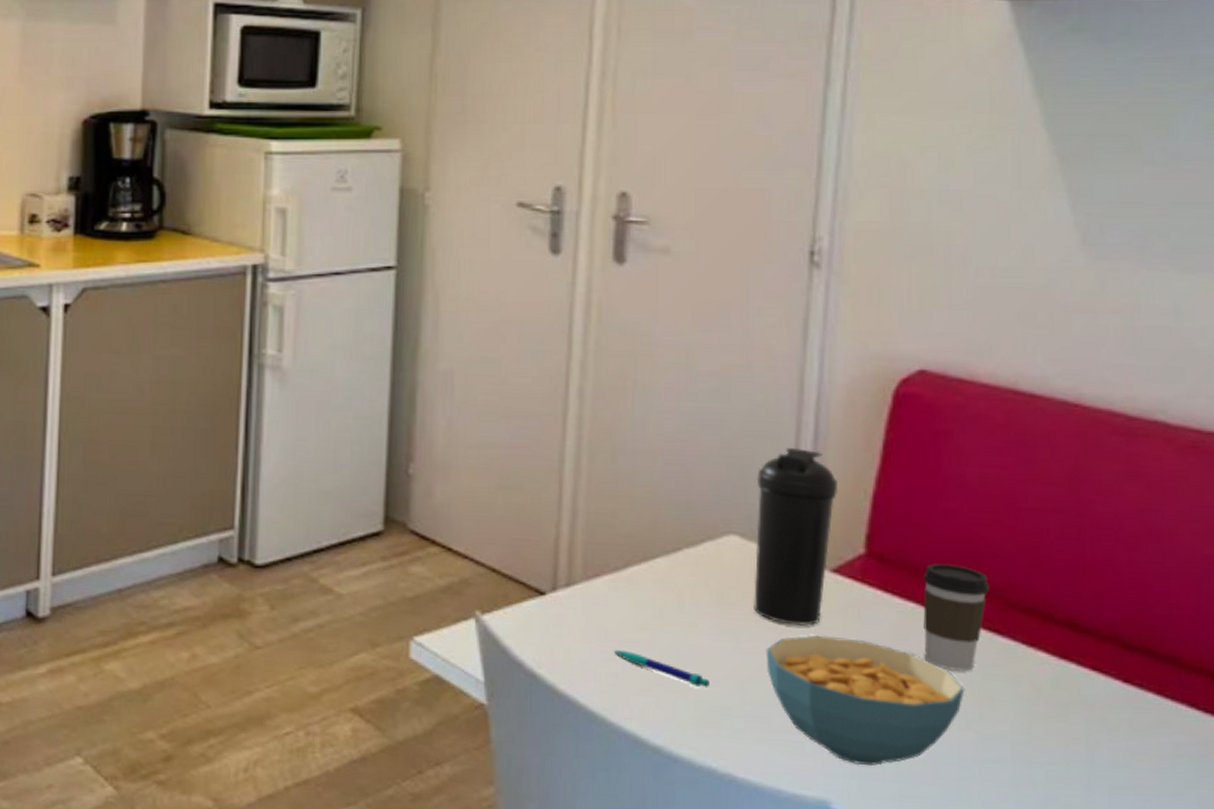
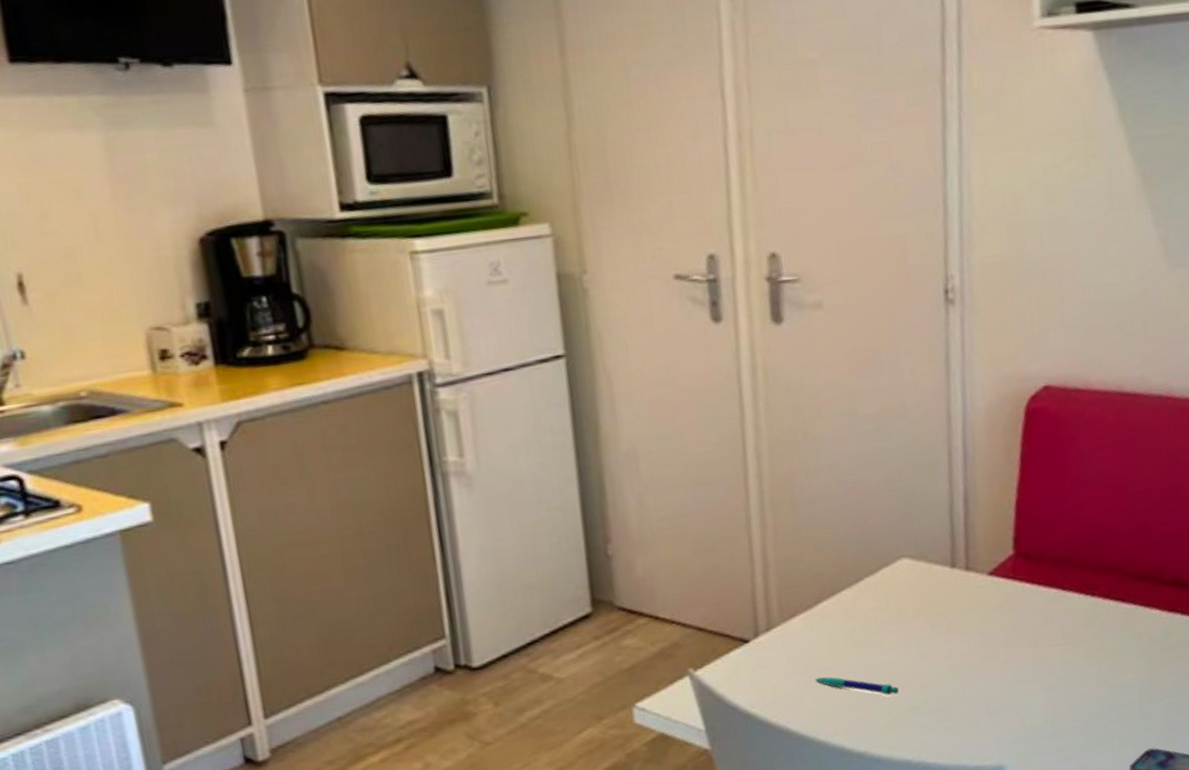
water bottle: present [754,448,839,626] -> none [919,471,988,628]
cereal bowl: present [766,635,965,766] -> none [941,627,1100,732]
coffee cup: present [923,563,989,671] -> none [1061,550,1113,639]

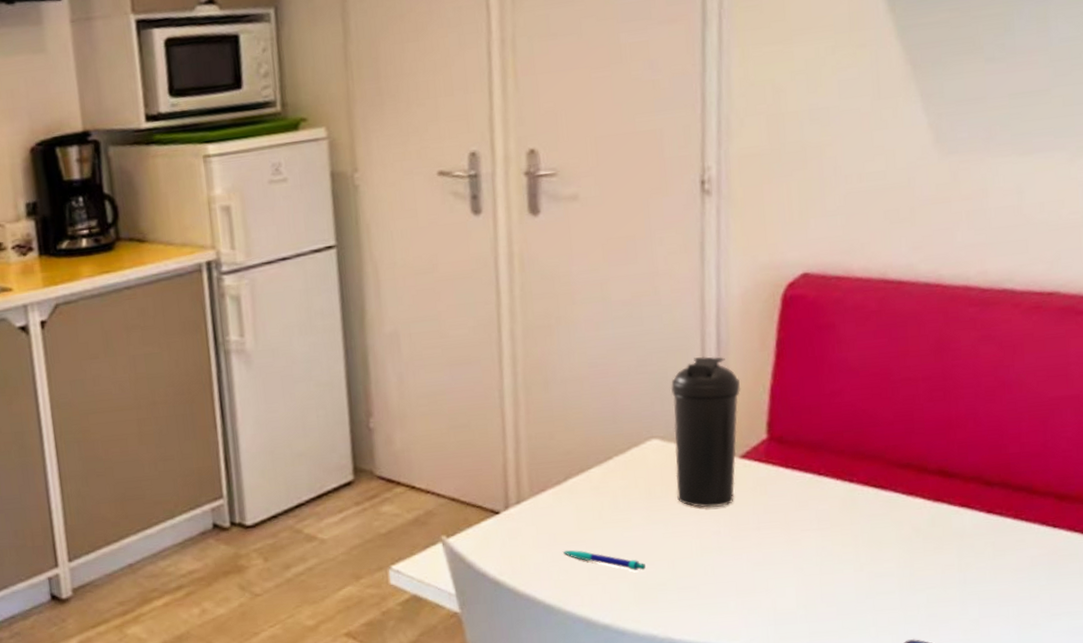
water bottle: none [919,471,988,628] -> present [670,356,741,508]

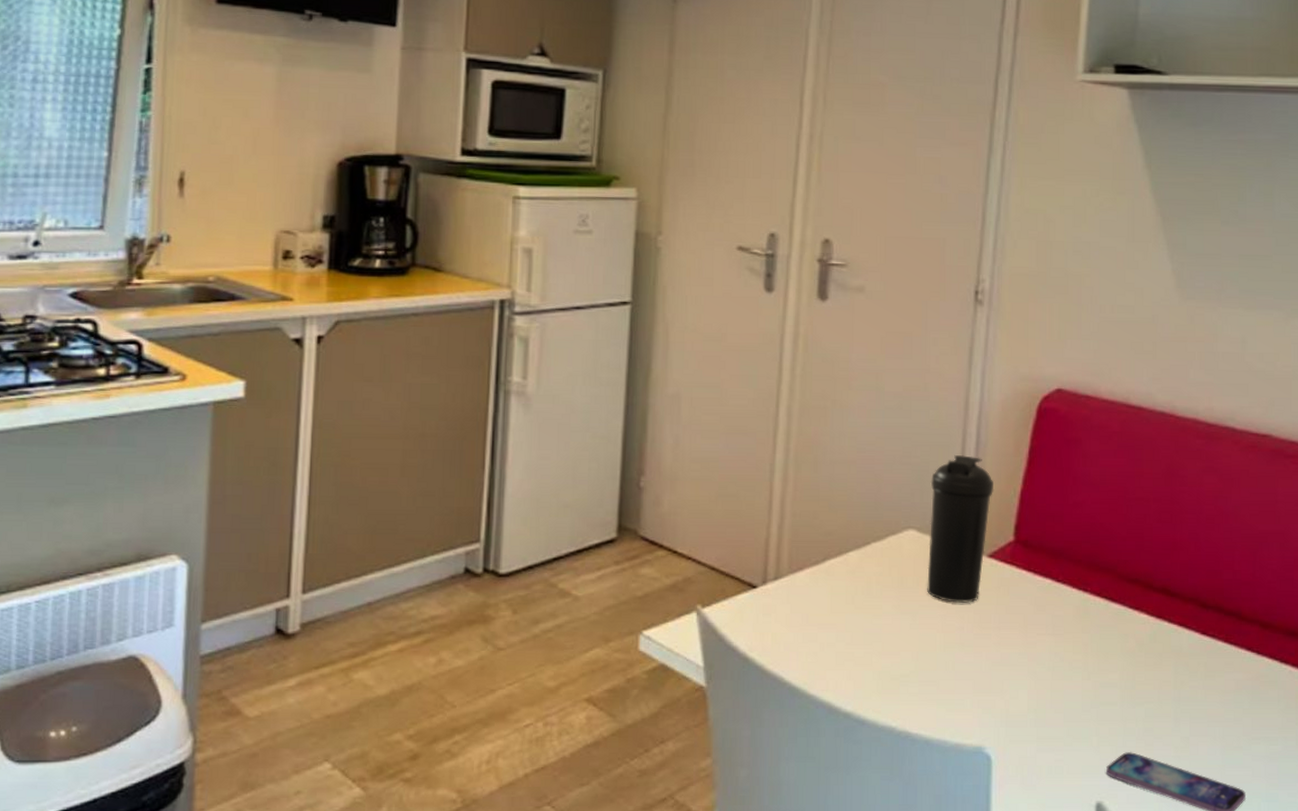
pen: present [562,550,646,572] -> none [813,631,891,660]

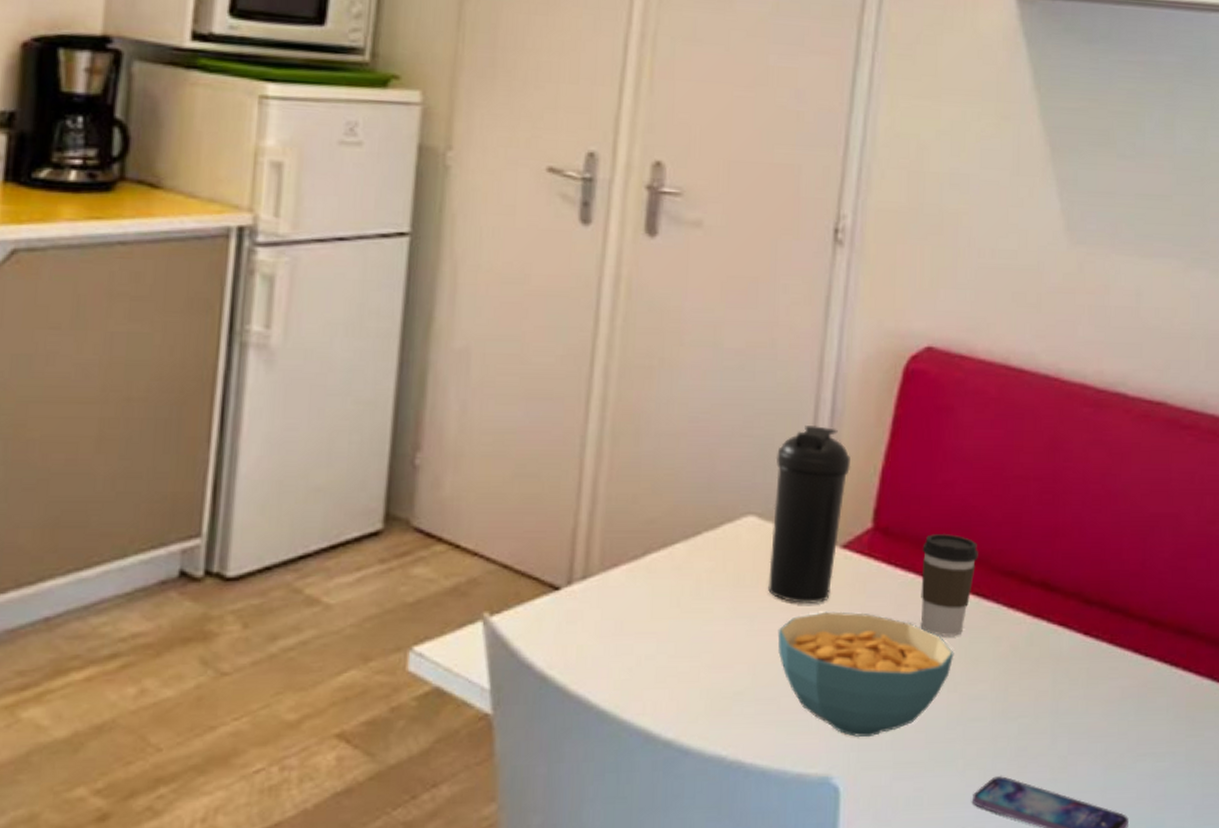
cereal bowl: none [936,610,1087,716] -> present [777,611,954,738]
coffee cup: none [1057,546,1106,633] -> present [921,534,979,636]

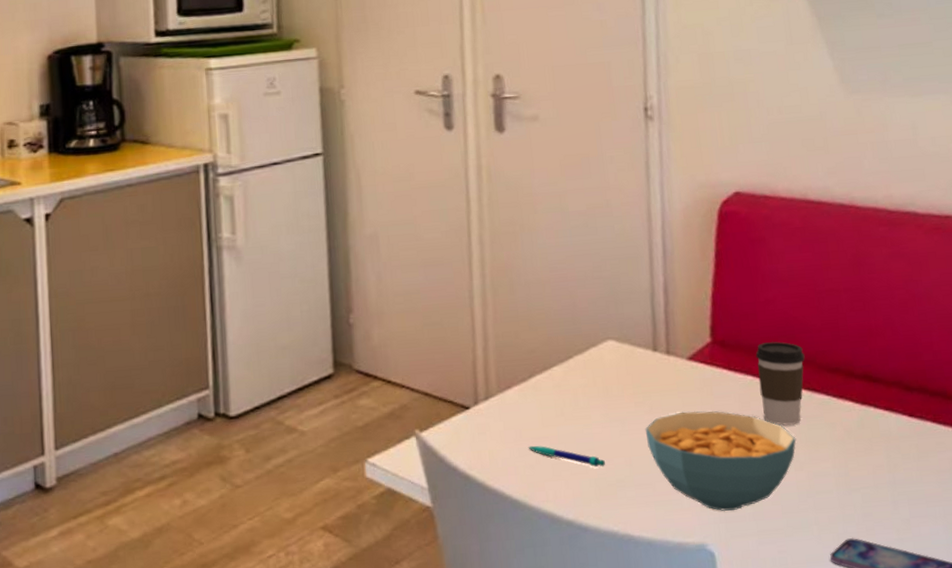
pen: none [628,642,723,675] -> present [528,445,605,468]
water bottle: present [768,426,851,604] -> none [623,265,686,407]

